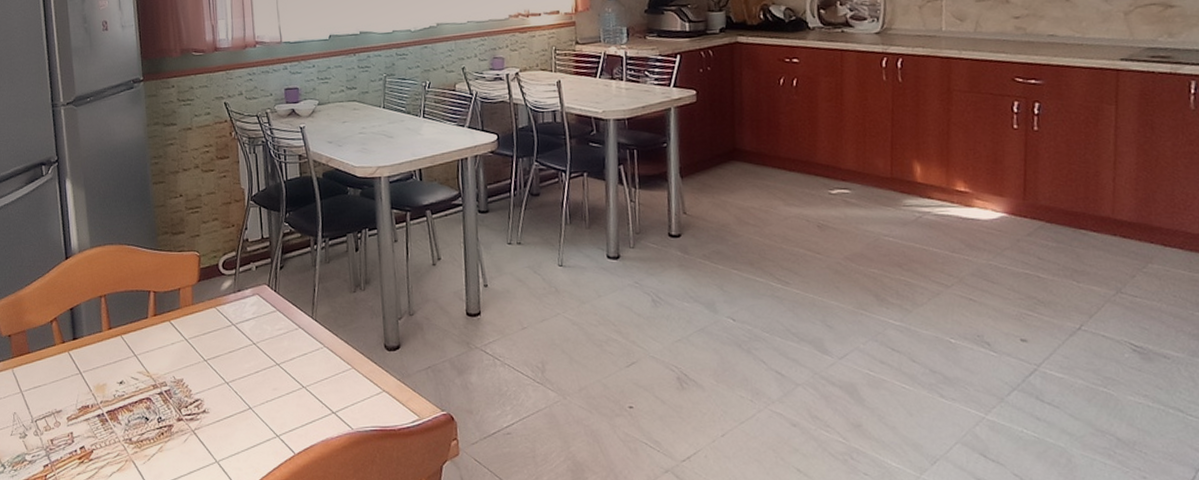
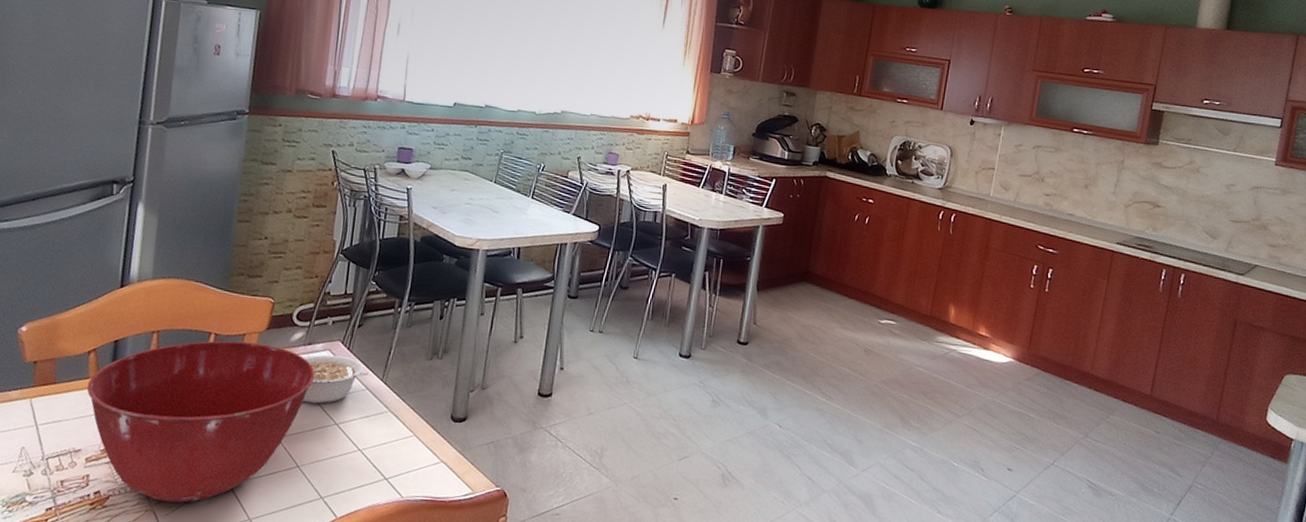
mixing bowl: none [55,296,250,451] -> present [86,340,315,503]
legume: none [236,298,301,347] -> present [302,354,371,404]

